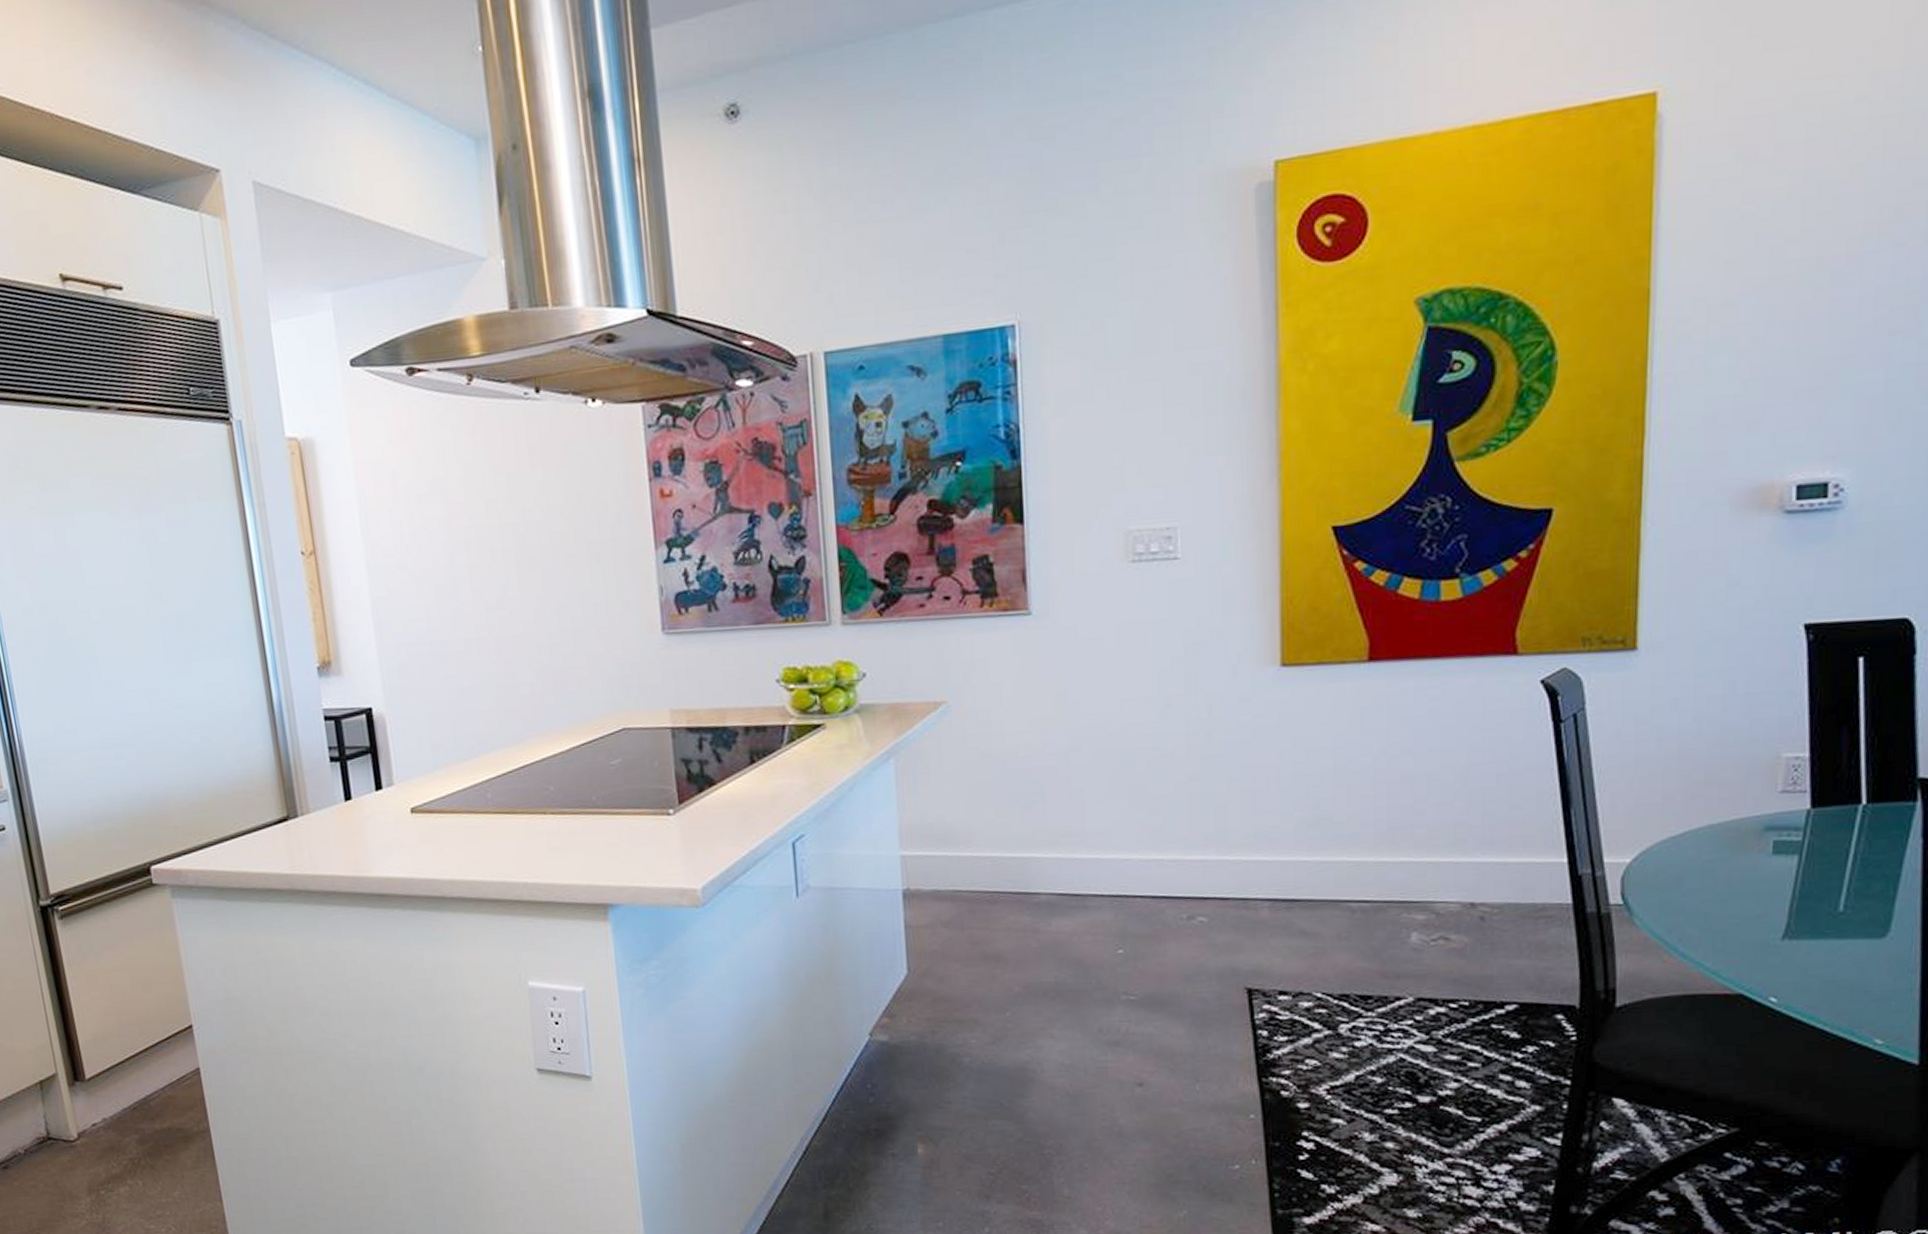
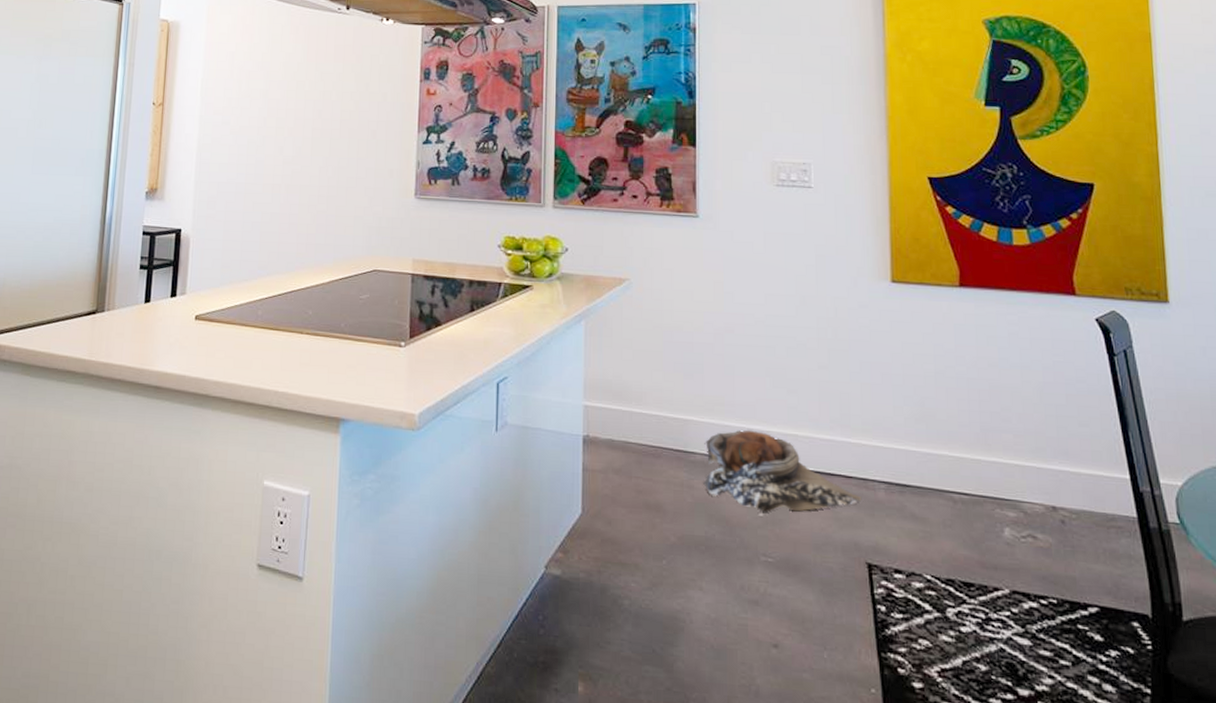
dog bed: none [1050,861,1241,948] -> present [703,430,862,512]

